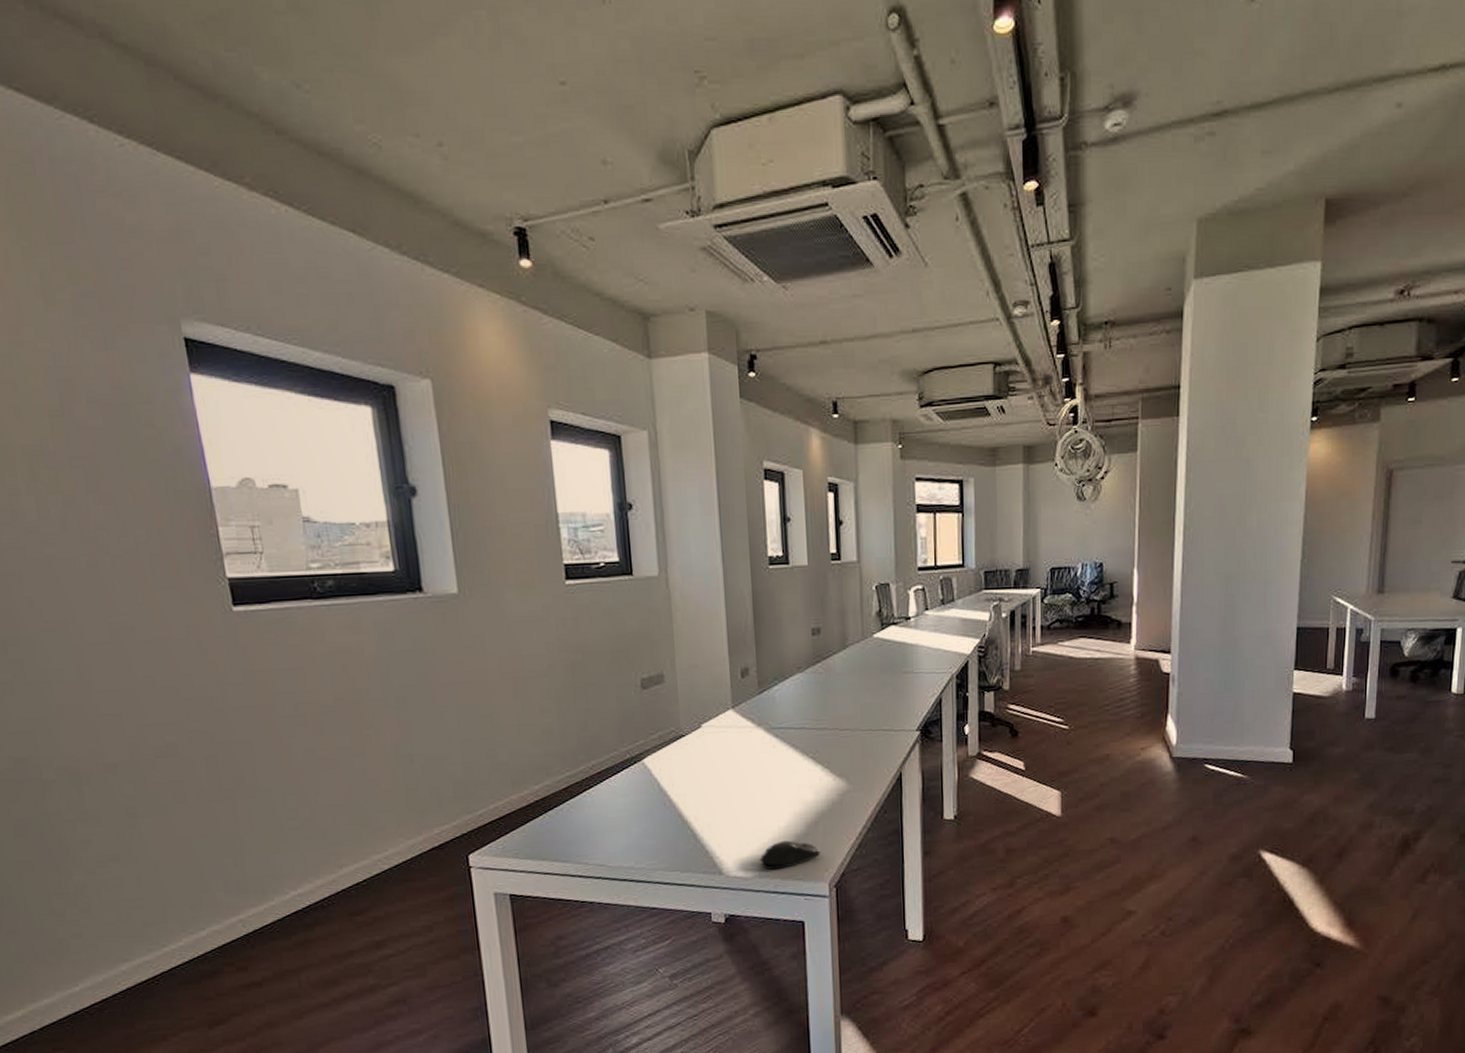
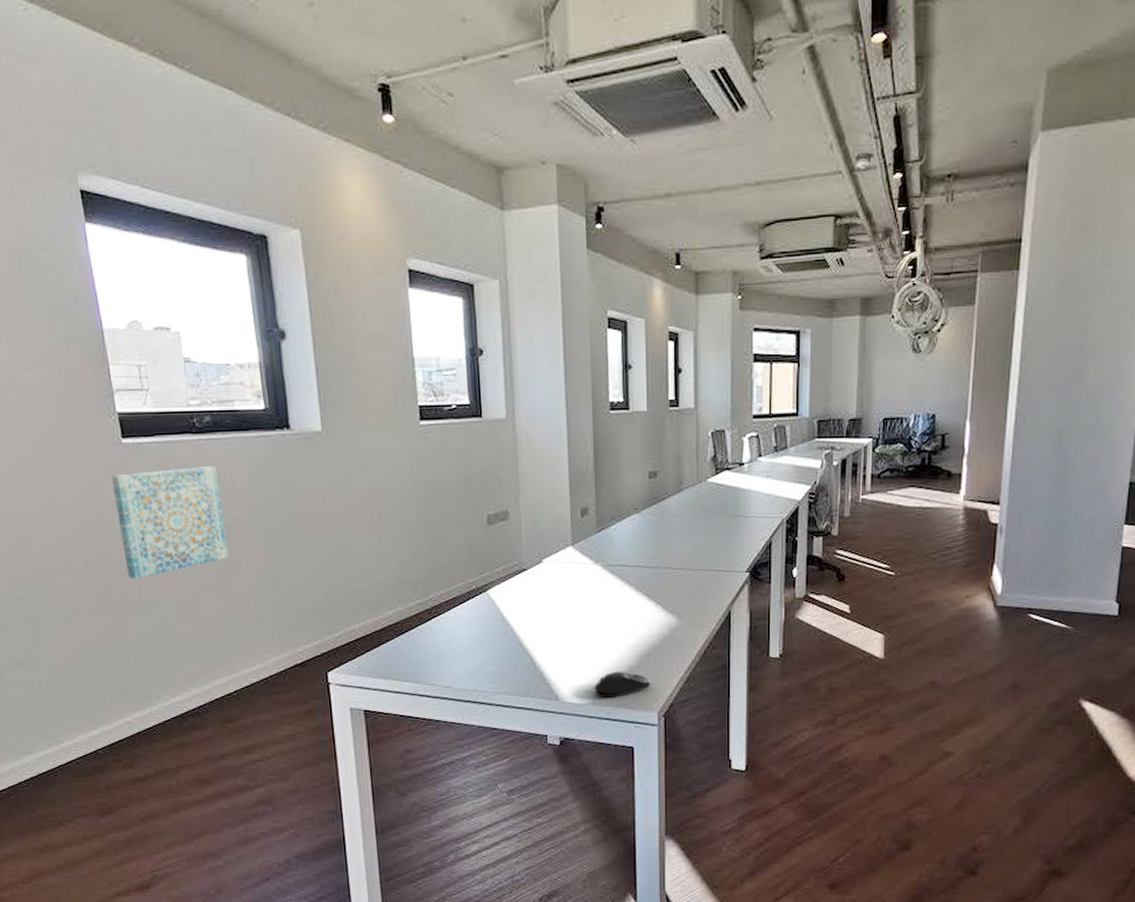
wall art: none [220,634,356,760] -> present [111,466,229,579]

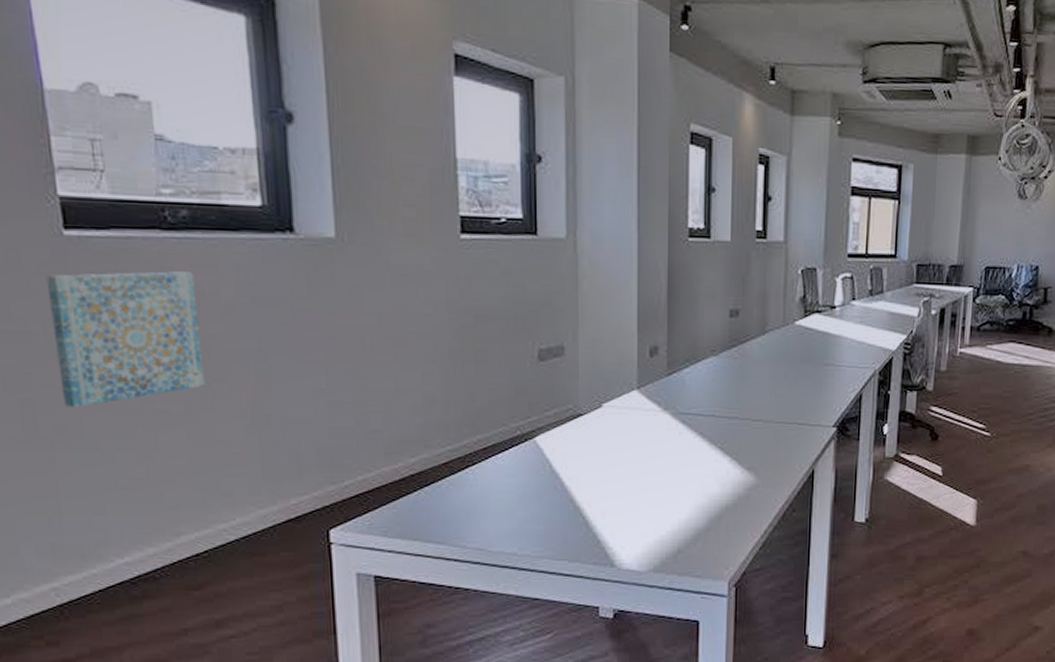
computer mouse: present [593,671,651,698] -> none [655,534,722,564]

